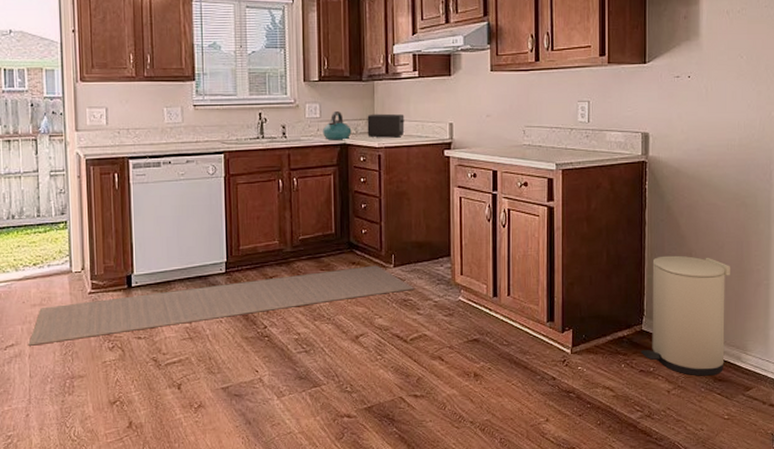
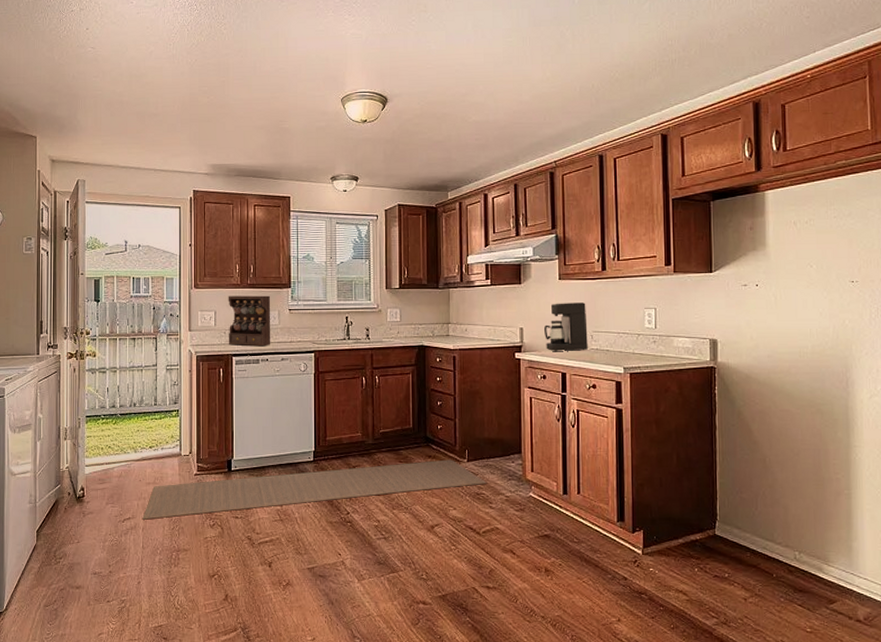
spice rack: none [121,89,174,148] -> present [228,295,271,347]
kettle: present [323,110,352,140] -> none [403,315,429,342]
toaster: present [367,113,405,138] -> none [443,318,478,341]
coffee maker: none [474,96,520,149] -> present [543,303,588,352]
pedal bin: present [641,255,730,376] -> none [715,460,807,586]

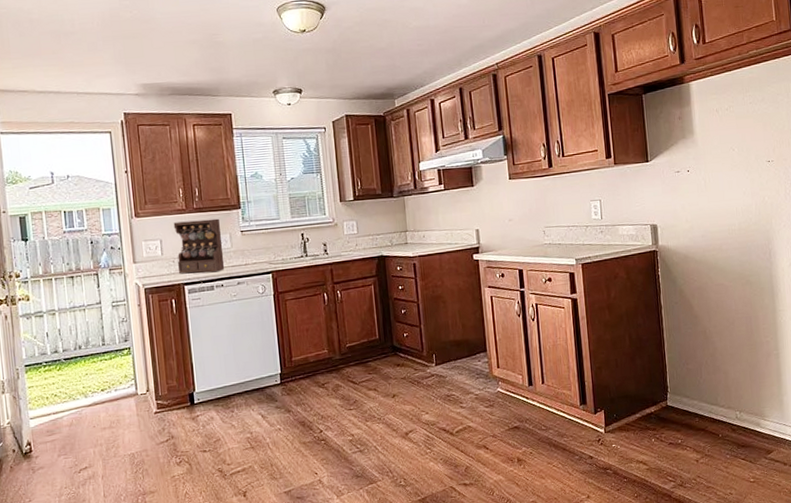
rug: present [142,459,487,520] -> none [100,365,456,467]
coffee maker: present [543,303,588,352] -> none [498,200,541,250]

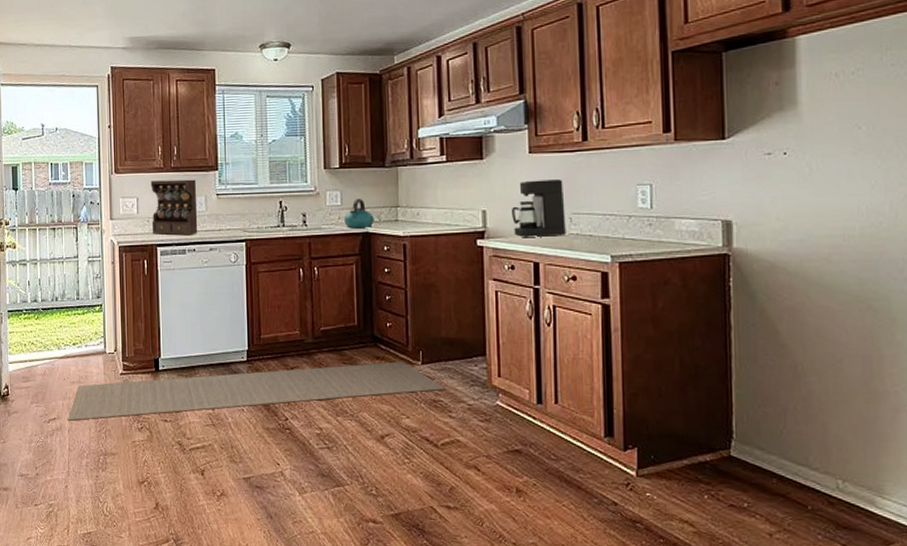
rug: none [100,365,456,467] -> present [68,361,446,421]
kettle: none [361,226,388,254] -> present [344,198,374,229]
coffee maker: none [498,200,541,250] -> present [511,179,566,238]

